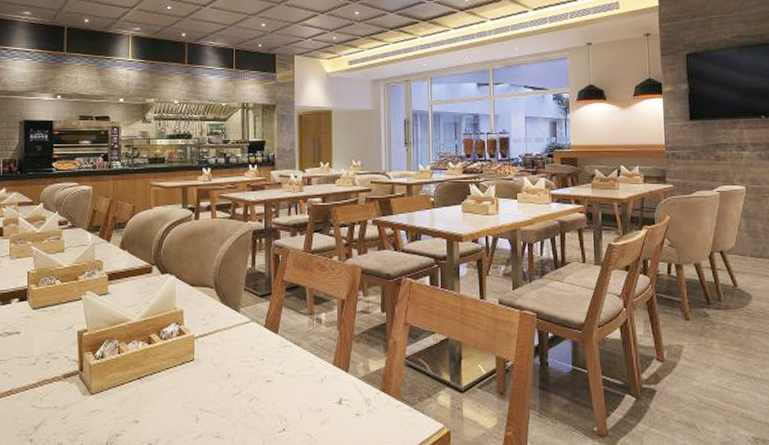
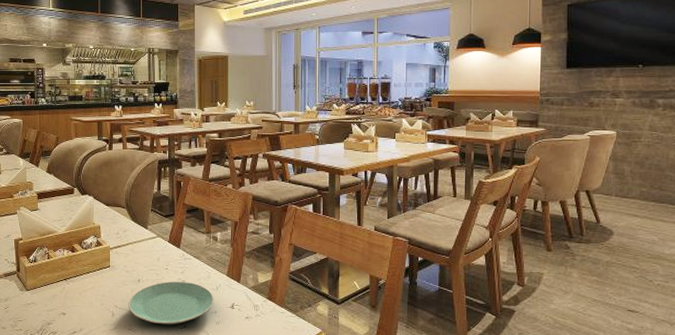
plate: none [216,374,319,429] -> present [128,281,214,325]

